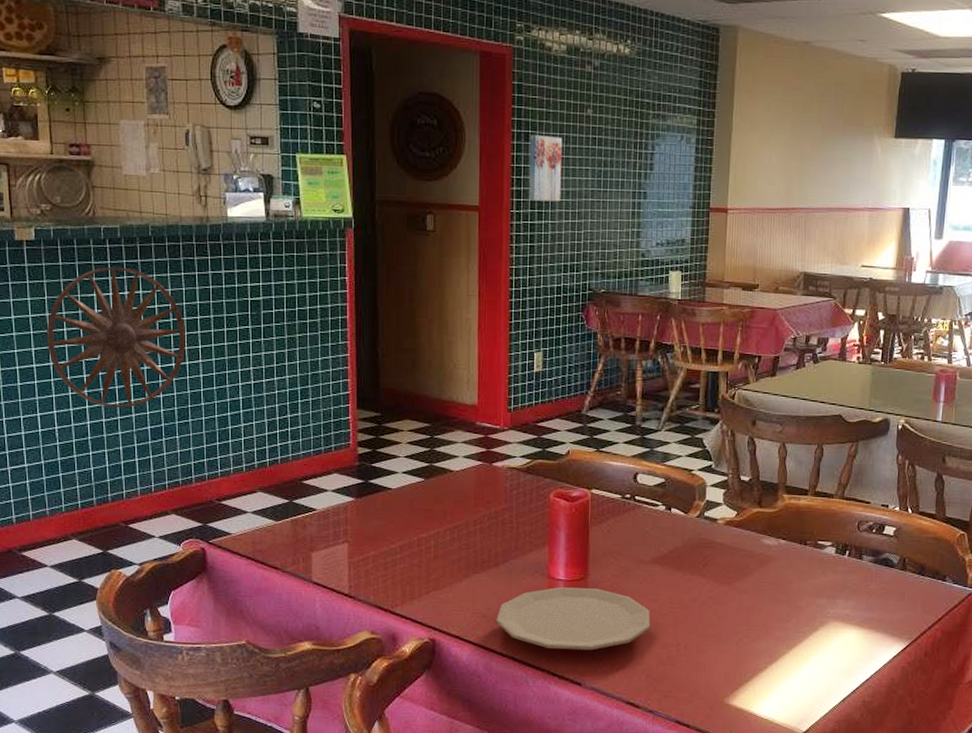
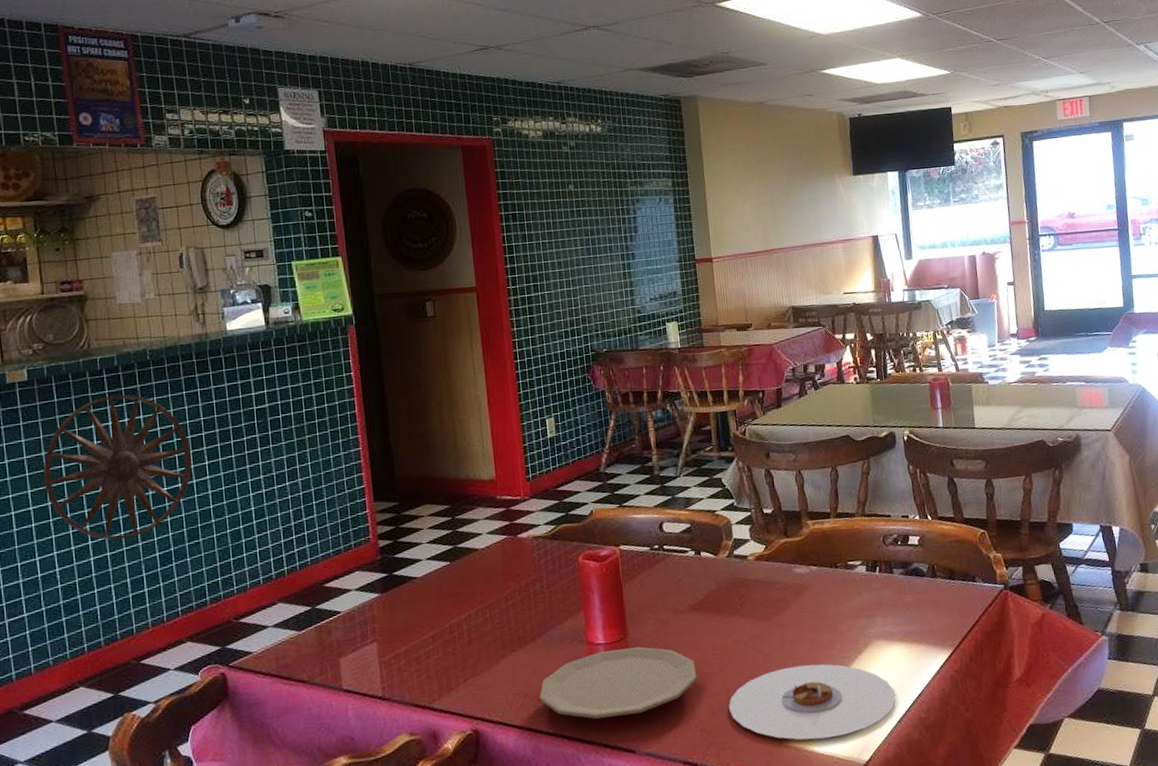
wall art: present [529,135,563,202] -> none [518,213,554,276]
plate: none [676,632,844,704] -> present [728,664,896,740]

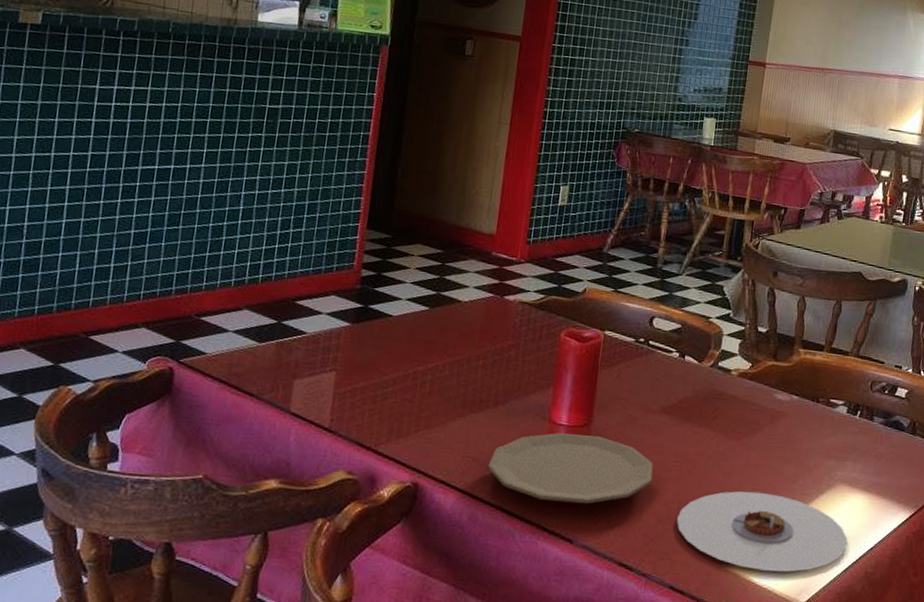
wall art: present [43,394,192,540] -> none [32,59,193,209]

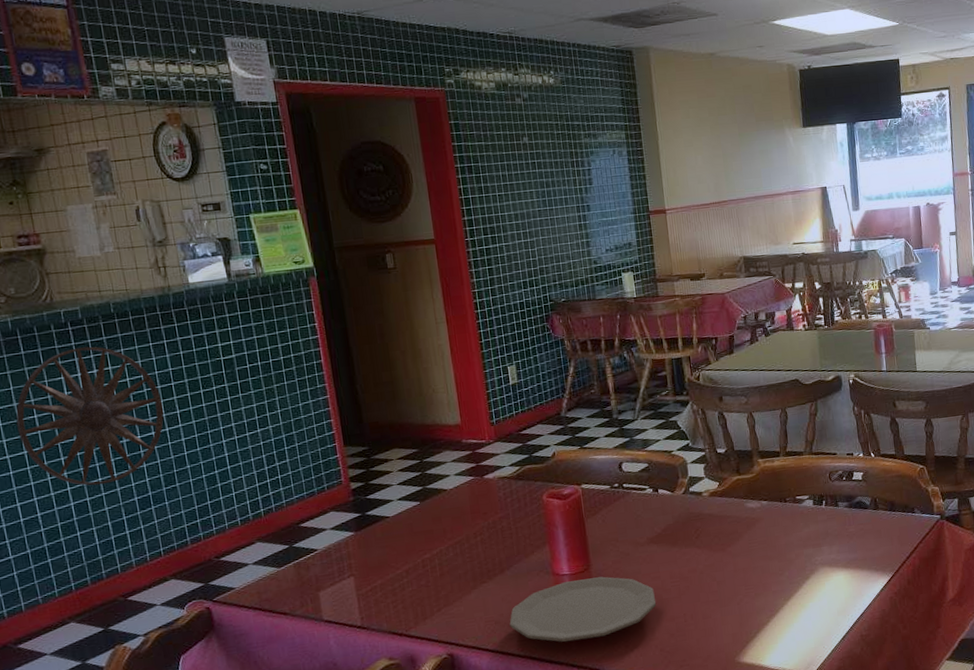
wall art: none [32,59,193,209] -> present [15,346,164,486]
plate: present [676,491,848,572] -> none [685,589,840,657]

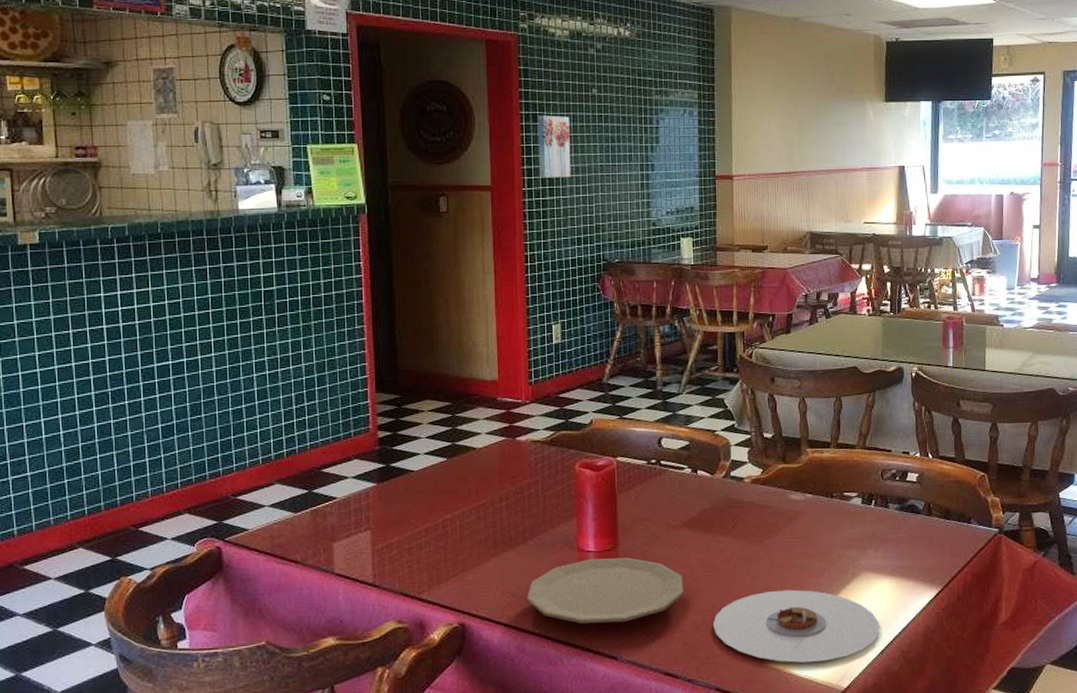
wall art: present [15,346,164,486] -> none [51,265,197,408]
wall art: none [473,166,512,228] -> present [538,115,571,178]
plate: none [685,589,840,657] -> present [712,589,880,663]

